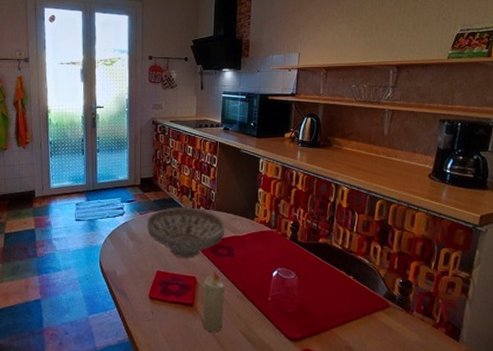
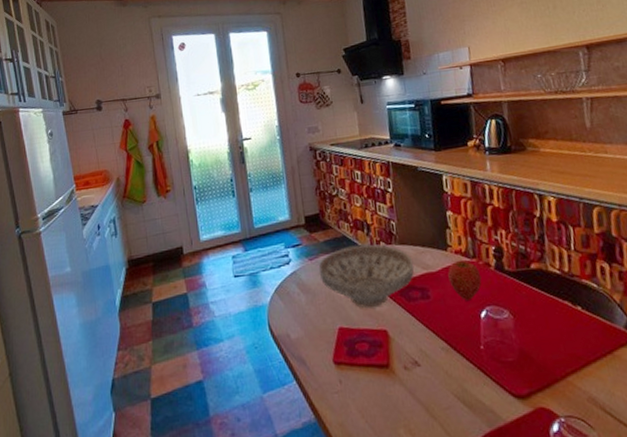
candle: present [203,271,225,333] -> none [398,320,429,399]
apple: none [252,229,278,261] -> present [448,259,482,301]

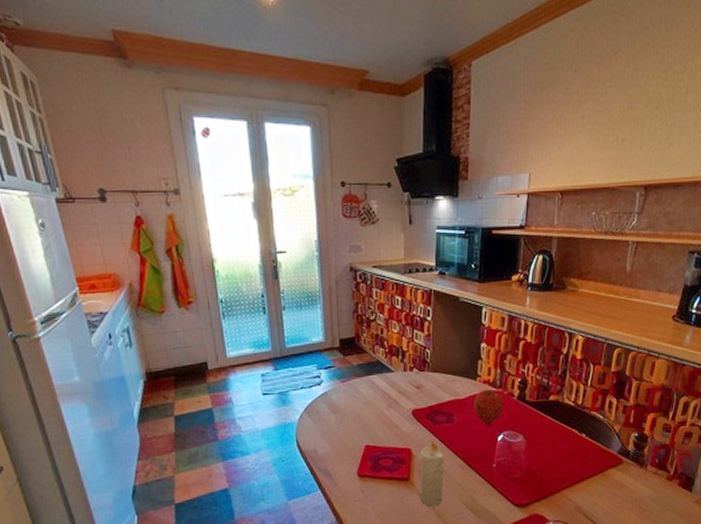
decorative bowl: present [318,244,415,309] -> none [350,370,443,429]
candle: none [398,320,429,399] -> present [419,441,444,507]

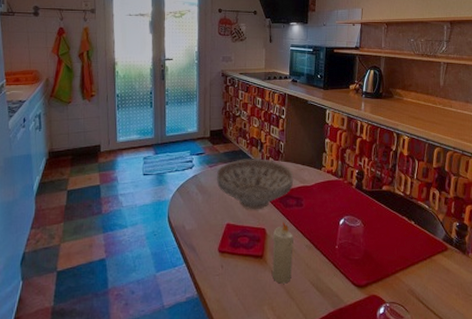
decorative bowl: none [350,370,443,429] -> present [216,159,294,210]
apple: present [474,389,504,426] -> none [319,178,345,210]

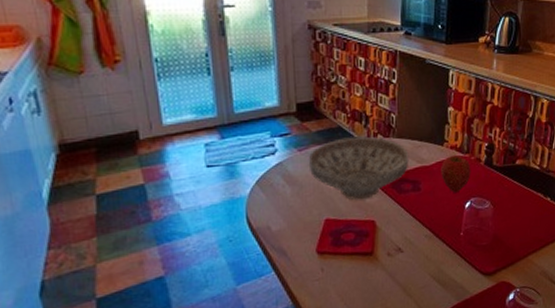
candle: present [272,222,294,284] -> none [384,211,410,282]
apple: none [319,178,345,210] -> present [441,154,471,193]

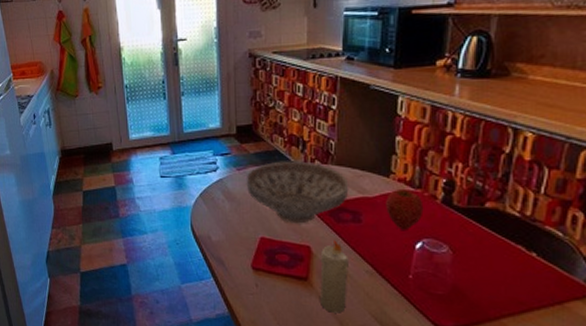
candle: none [384,211,410,282] -> present [320,240,349,313]

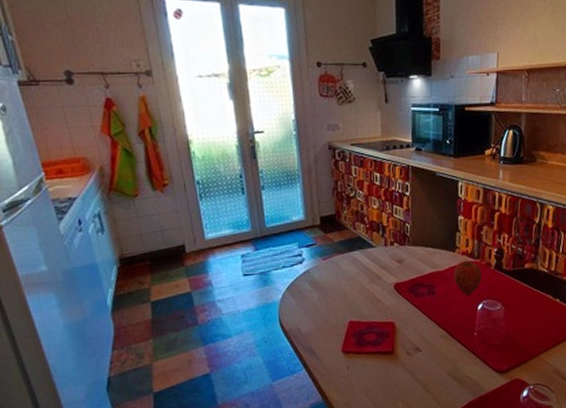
decorative bowl: present [246,161,349,224] -> none [332,245,424,304]
candle: present [320,240,349,313] -> none [403,313,427,379]

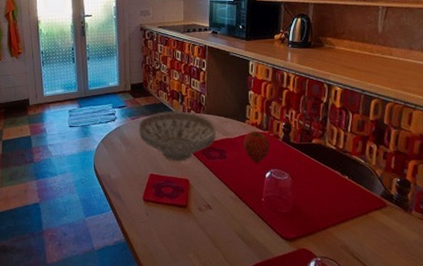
decorative bowl: none [332,245,424,304] -> present [138,111,217,162]

